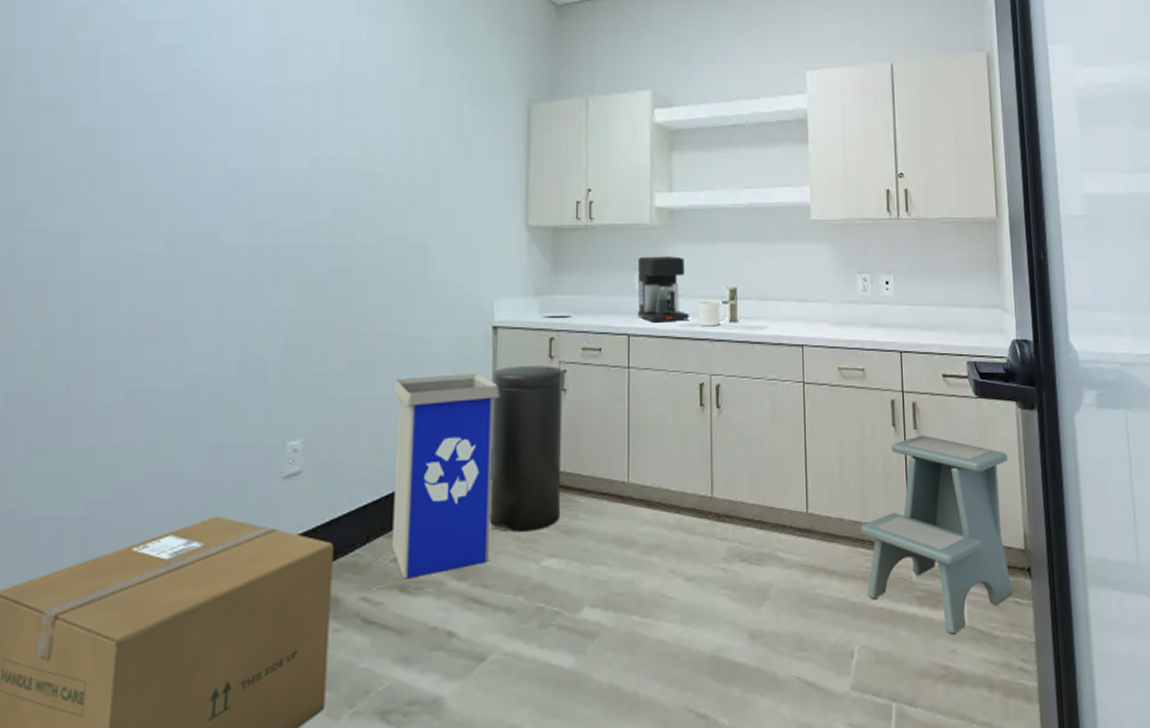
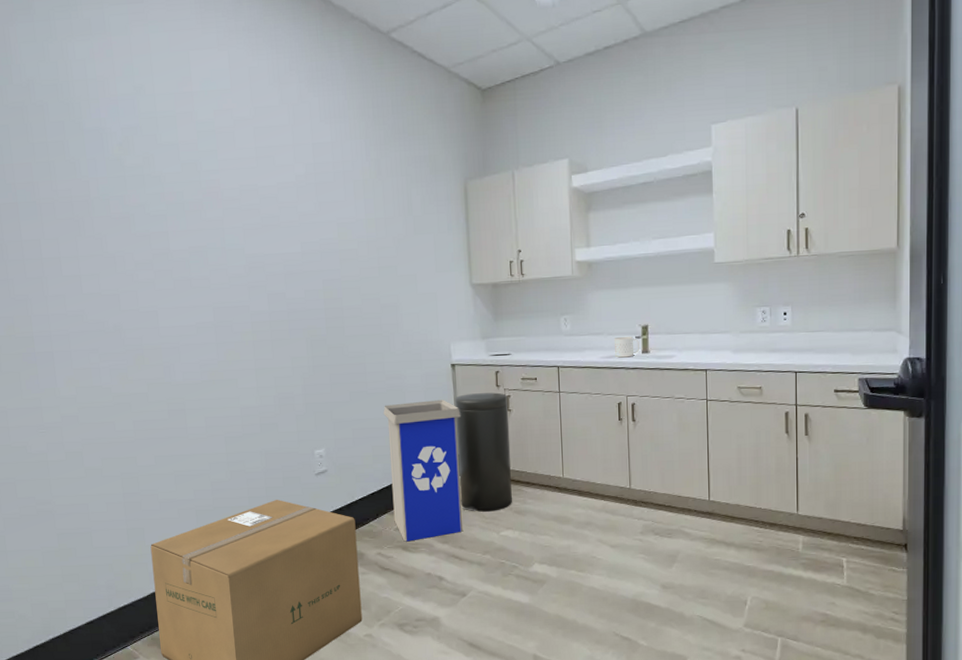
coffee maker: present [637,256,689,323] -> none [562,301,608,356]
step stool: present [860,435,1013,635] -> none [754,440,892,592]

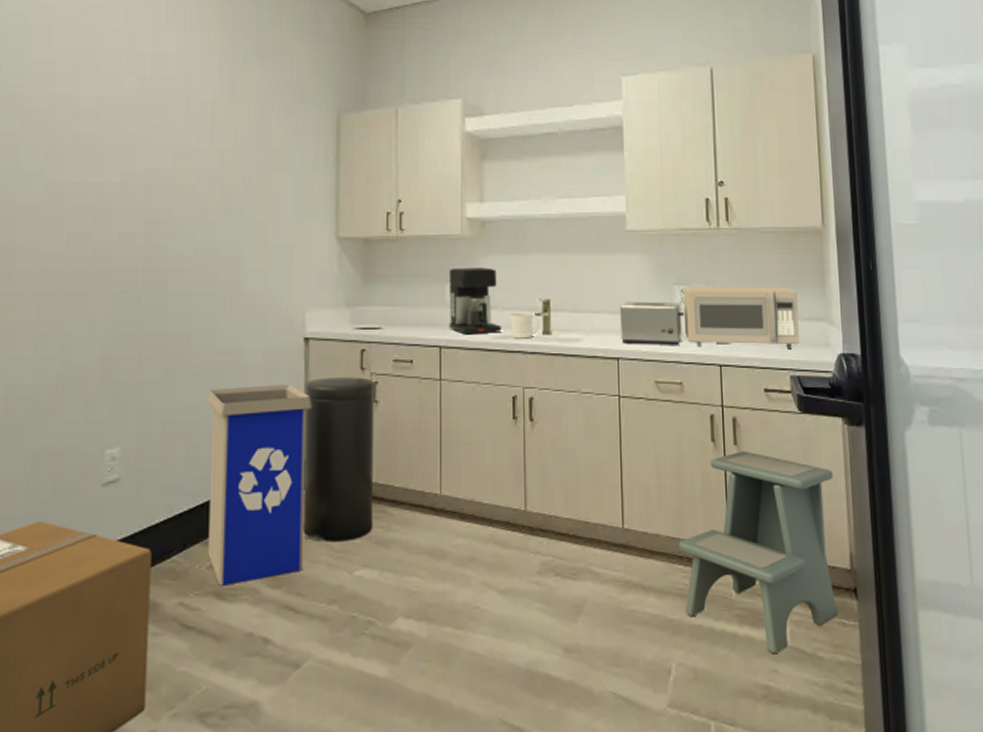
coffee maker: none [562,301,608,356] -> present [448,267,502,335]
toaster: none [707,321,765,358] -> present [619,301,685,346]
step stool: none [754,440,892,592] -> present [678,451,838,655]
microwave: none [765,303,869,357] -> present [684,286,800,348]

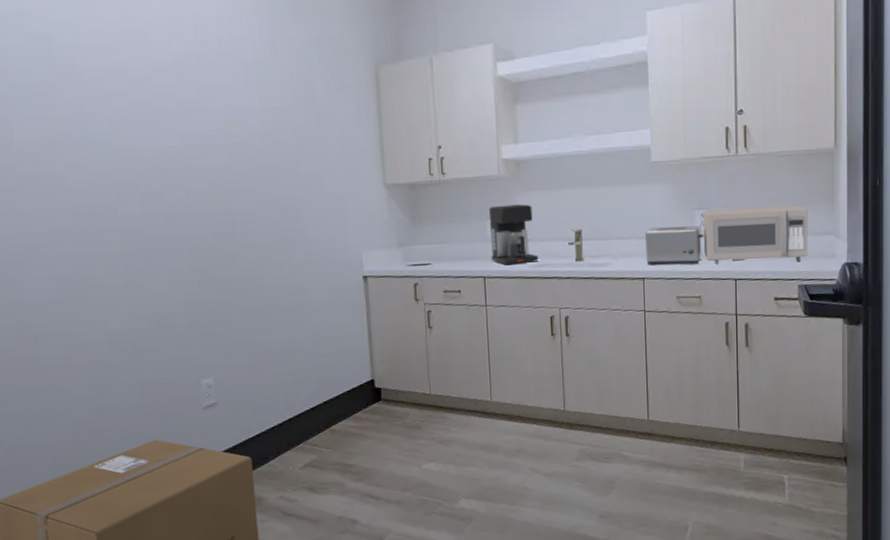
recycling bin: present [207,384,312,586] -> none [284,317,380,482]
pedal bin: present [303,377,375,542] -> none [368,307,436,444]
mug: present [509,312,539,339] -> none [545,242,573,267]
step stool: present [678,451,838,655] -> none [695,351,832,511]

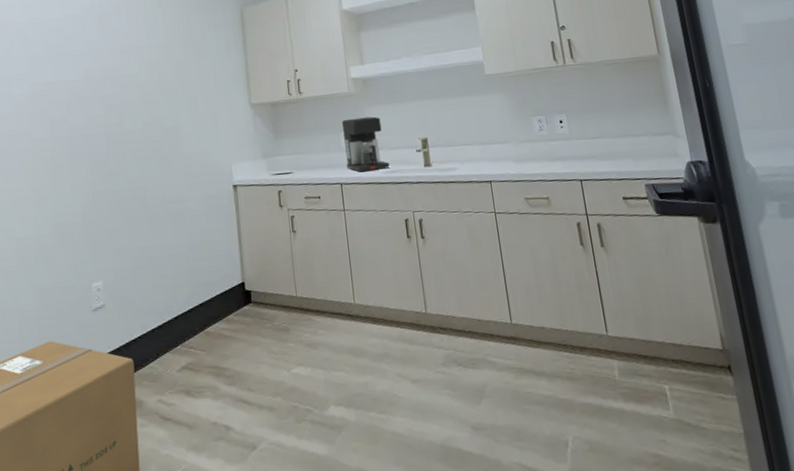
toaster: present [644,225,704,265] -> none [486,130,545,169]
microwave: present [704,205,808,264] -> none [540,108,650,166]

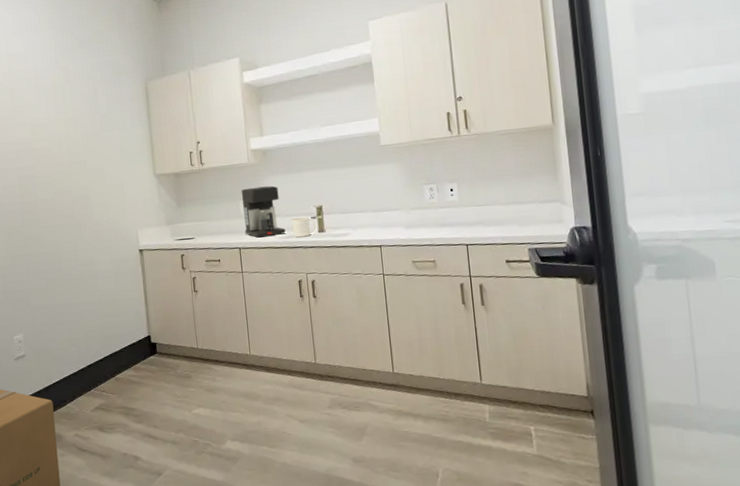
mug: none [394,150,421,172] -> present [290,217,316,238]

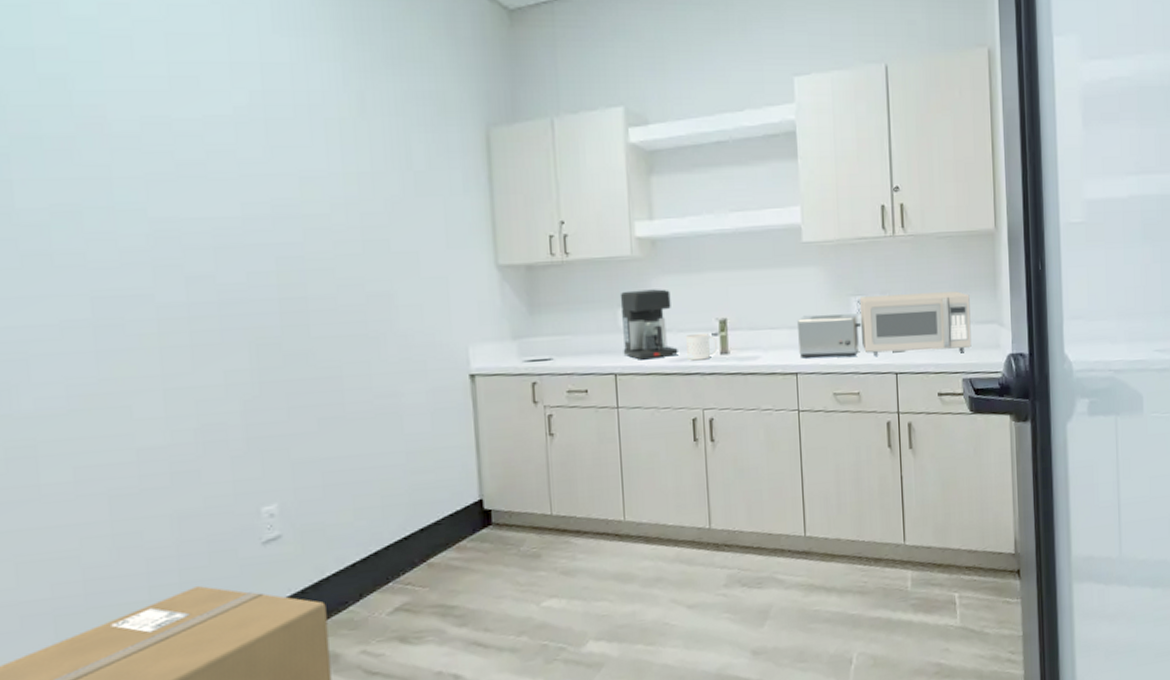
toaster: none [379,198,434,235] -> present [796,313,862,359]
microwave: none [432,177,536,231] -> present [860,291,972,356]

